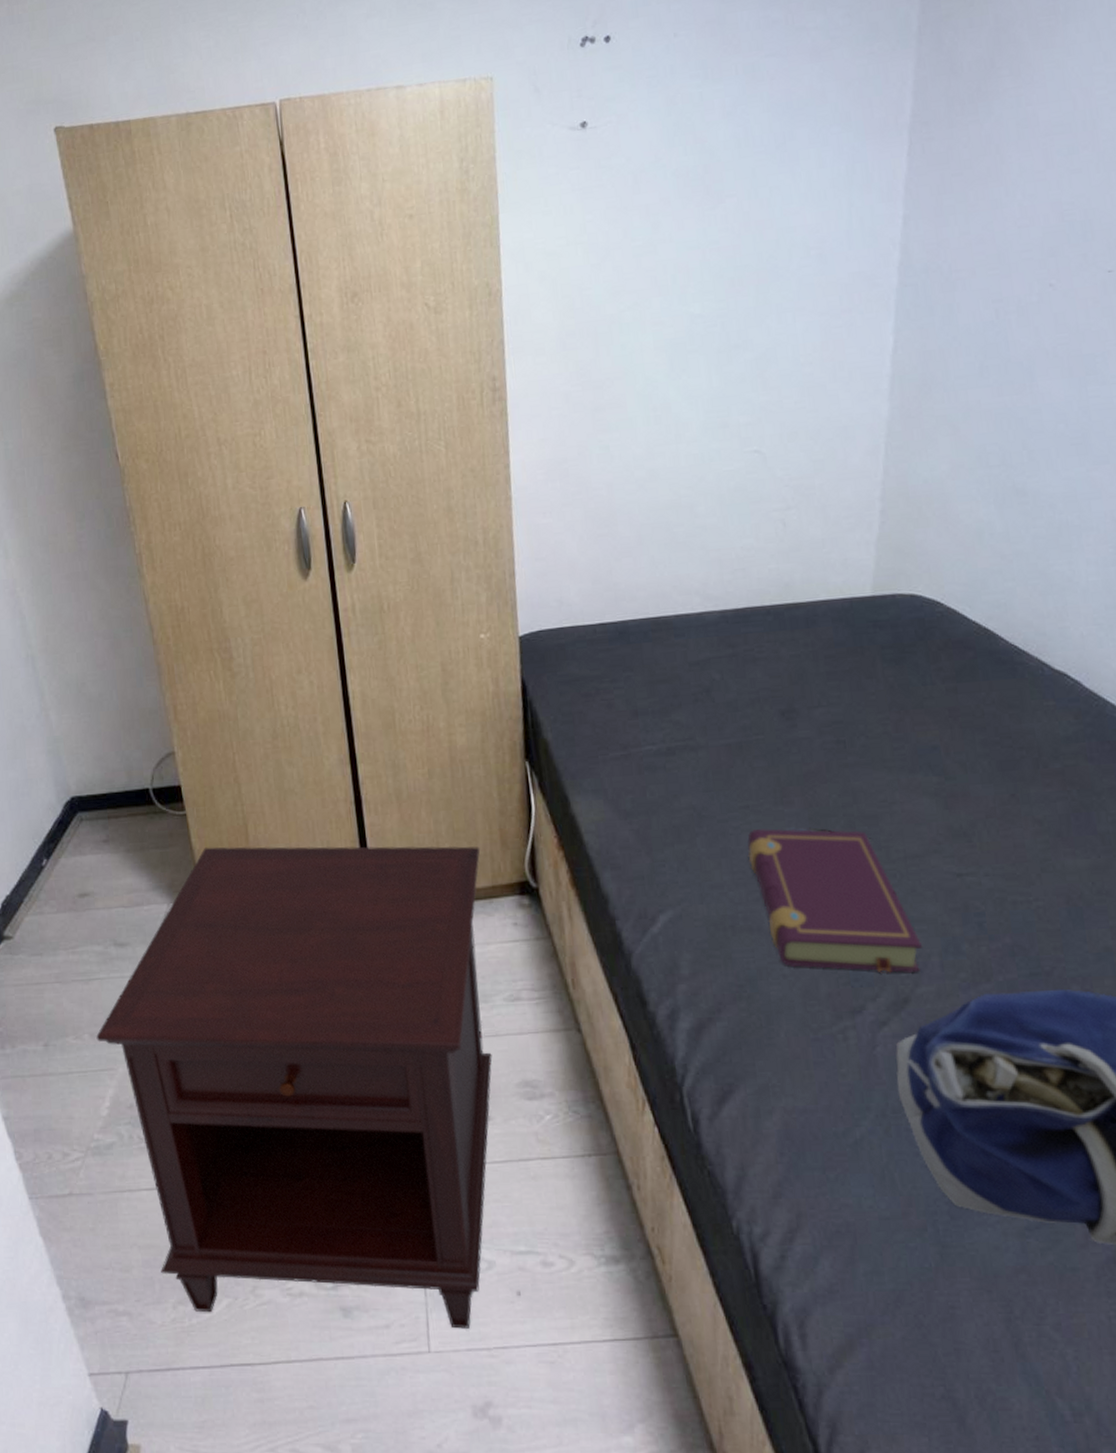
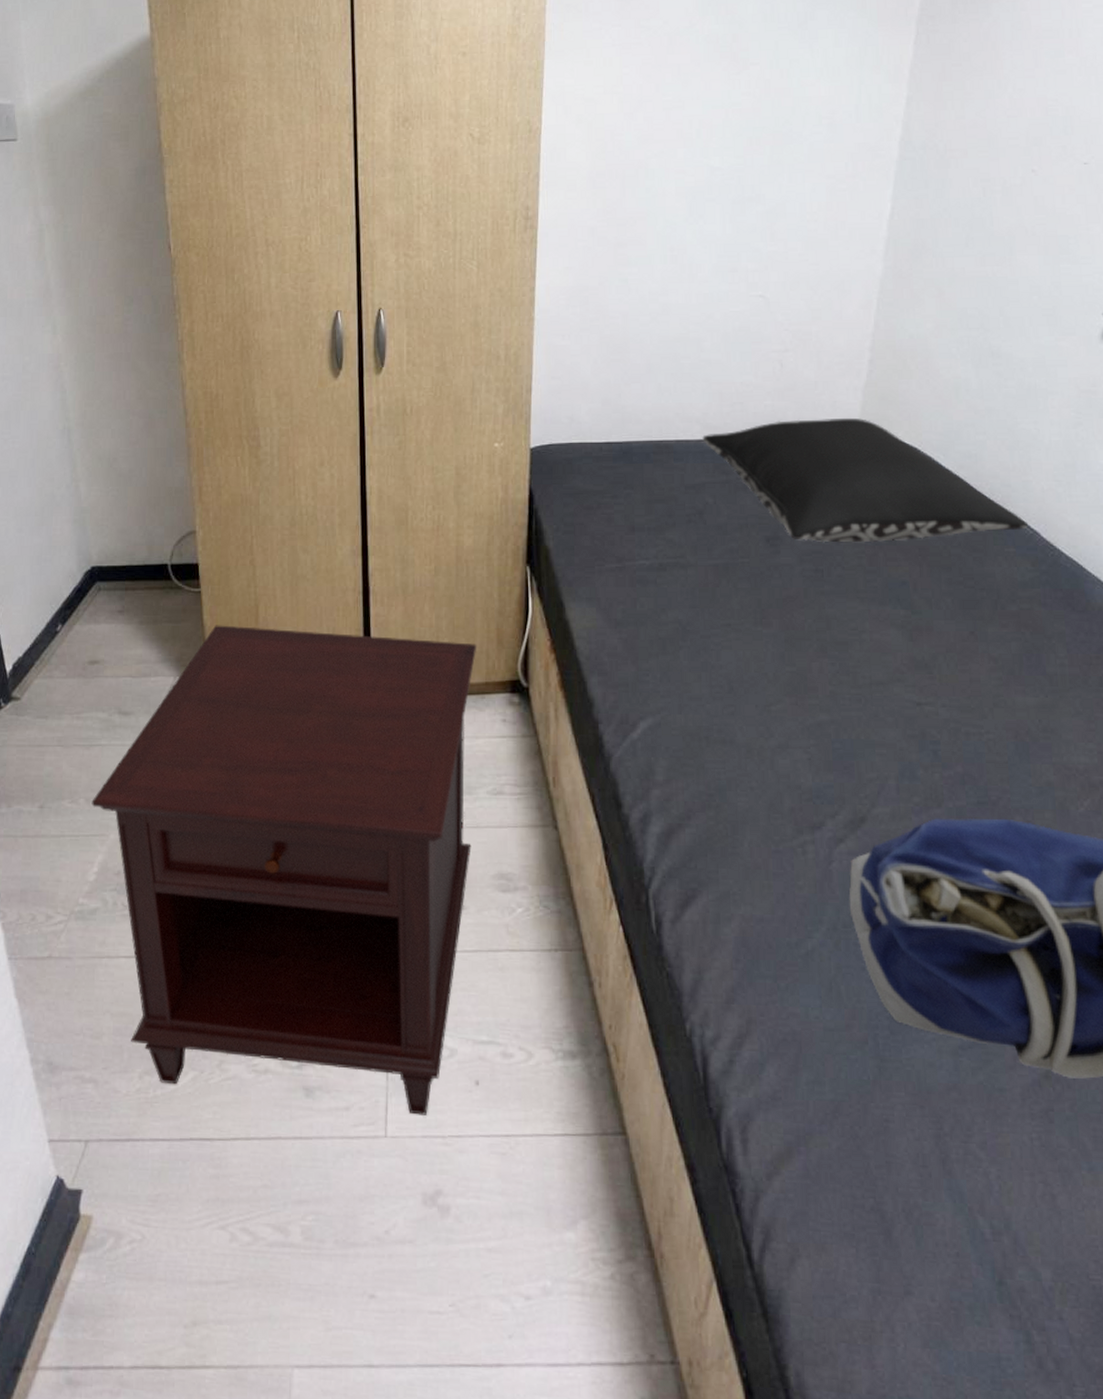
pillow: none [703,574,1068,712] -> present [702,417,1028,543]
book: present [747,829,923,973] -> none [726,647,882,793]

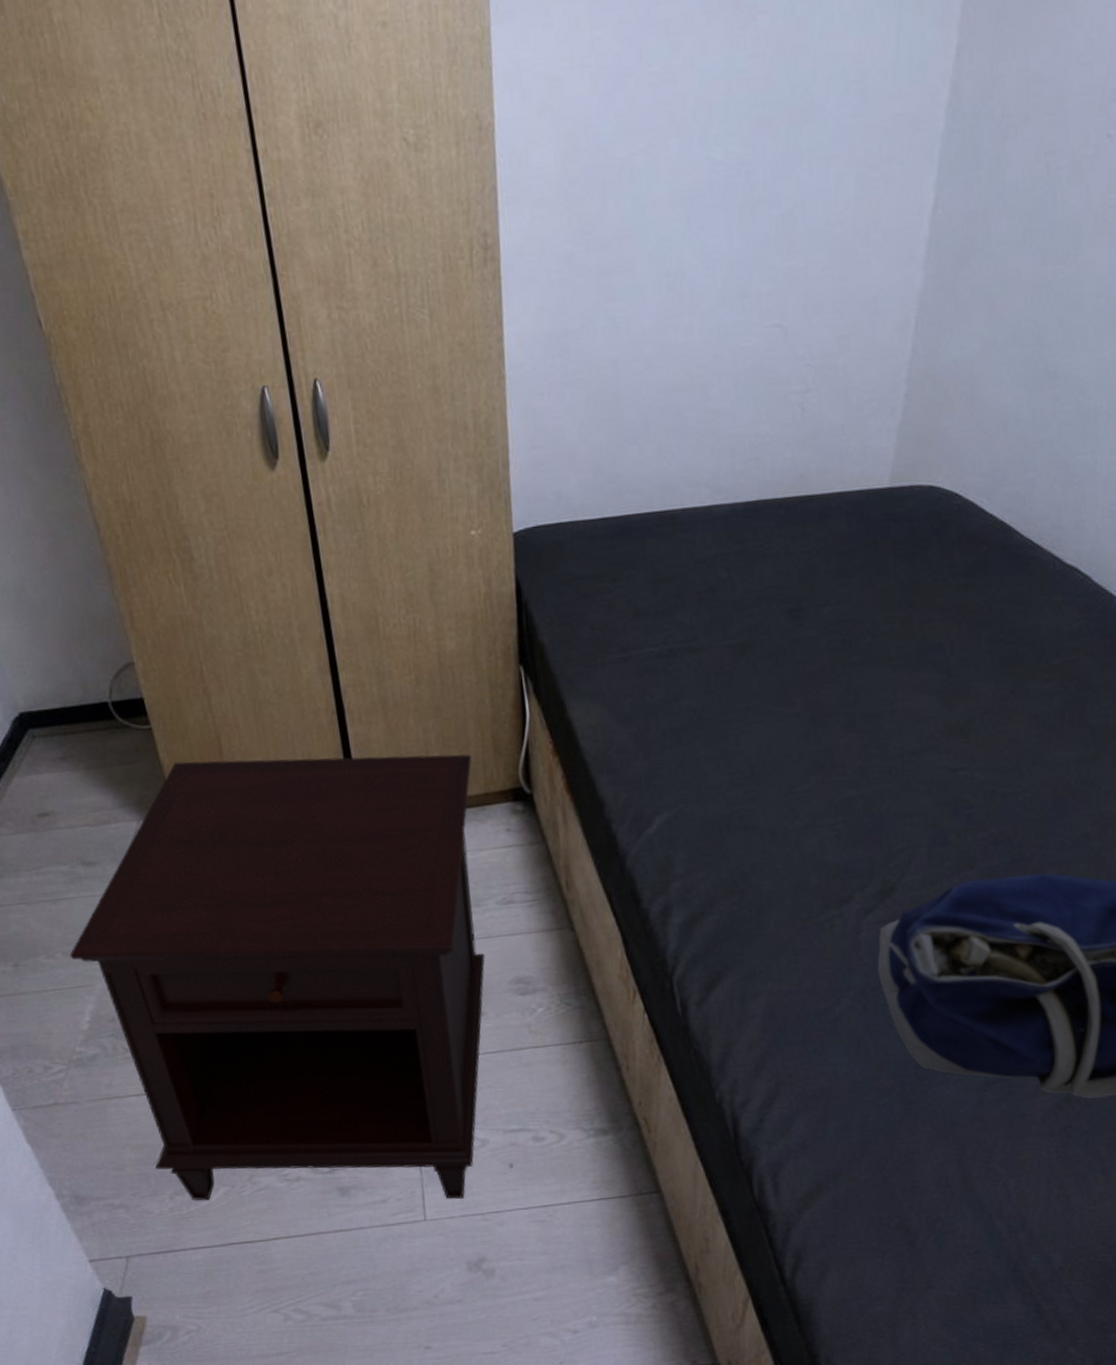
pillow: present [702,417,1028,543] -> none [712,464,1078,610]

